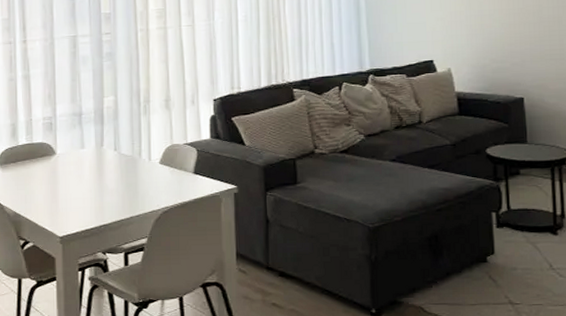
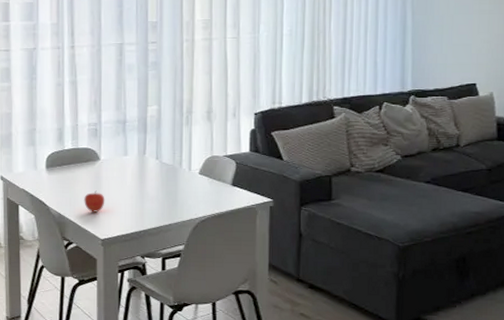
fruit: none [40,186,63,209] -> present [84,190,105,212]

